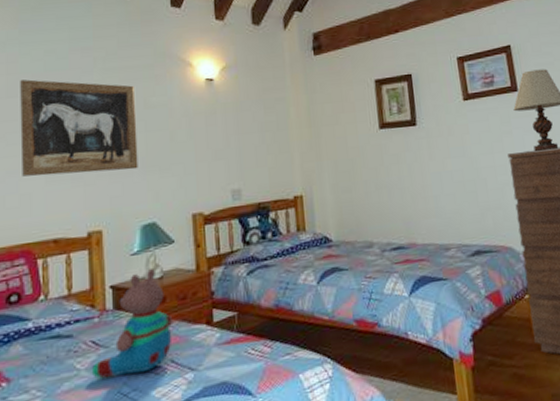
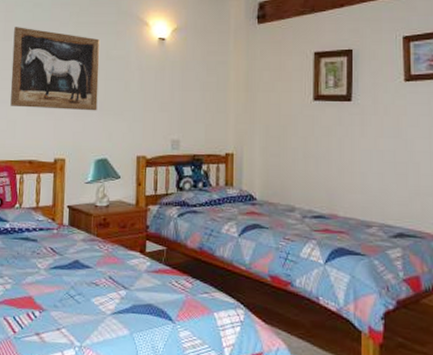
teddy bear: present [91,269,173,378] -> none [48,197,114,282]

